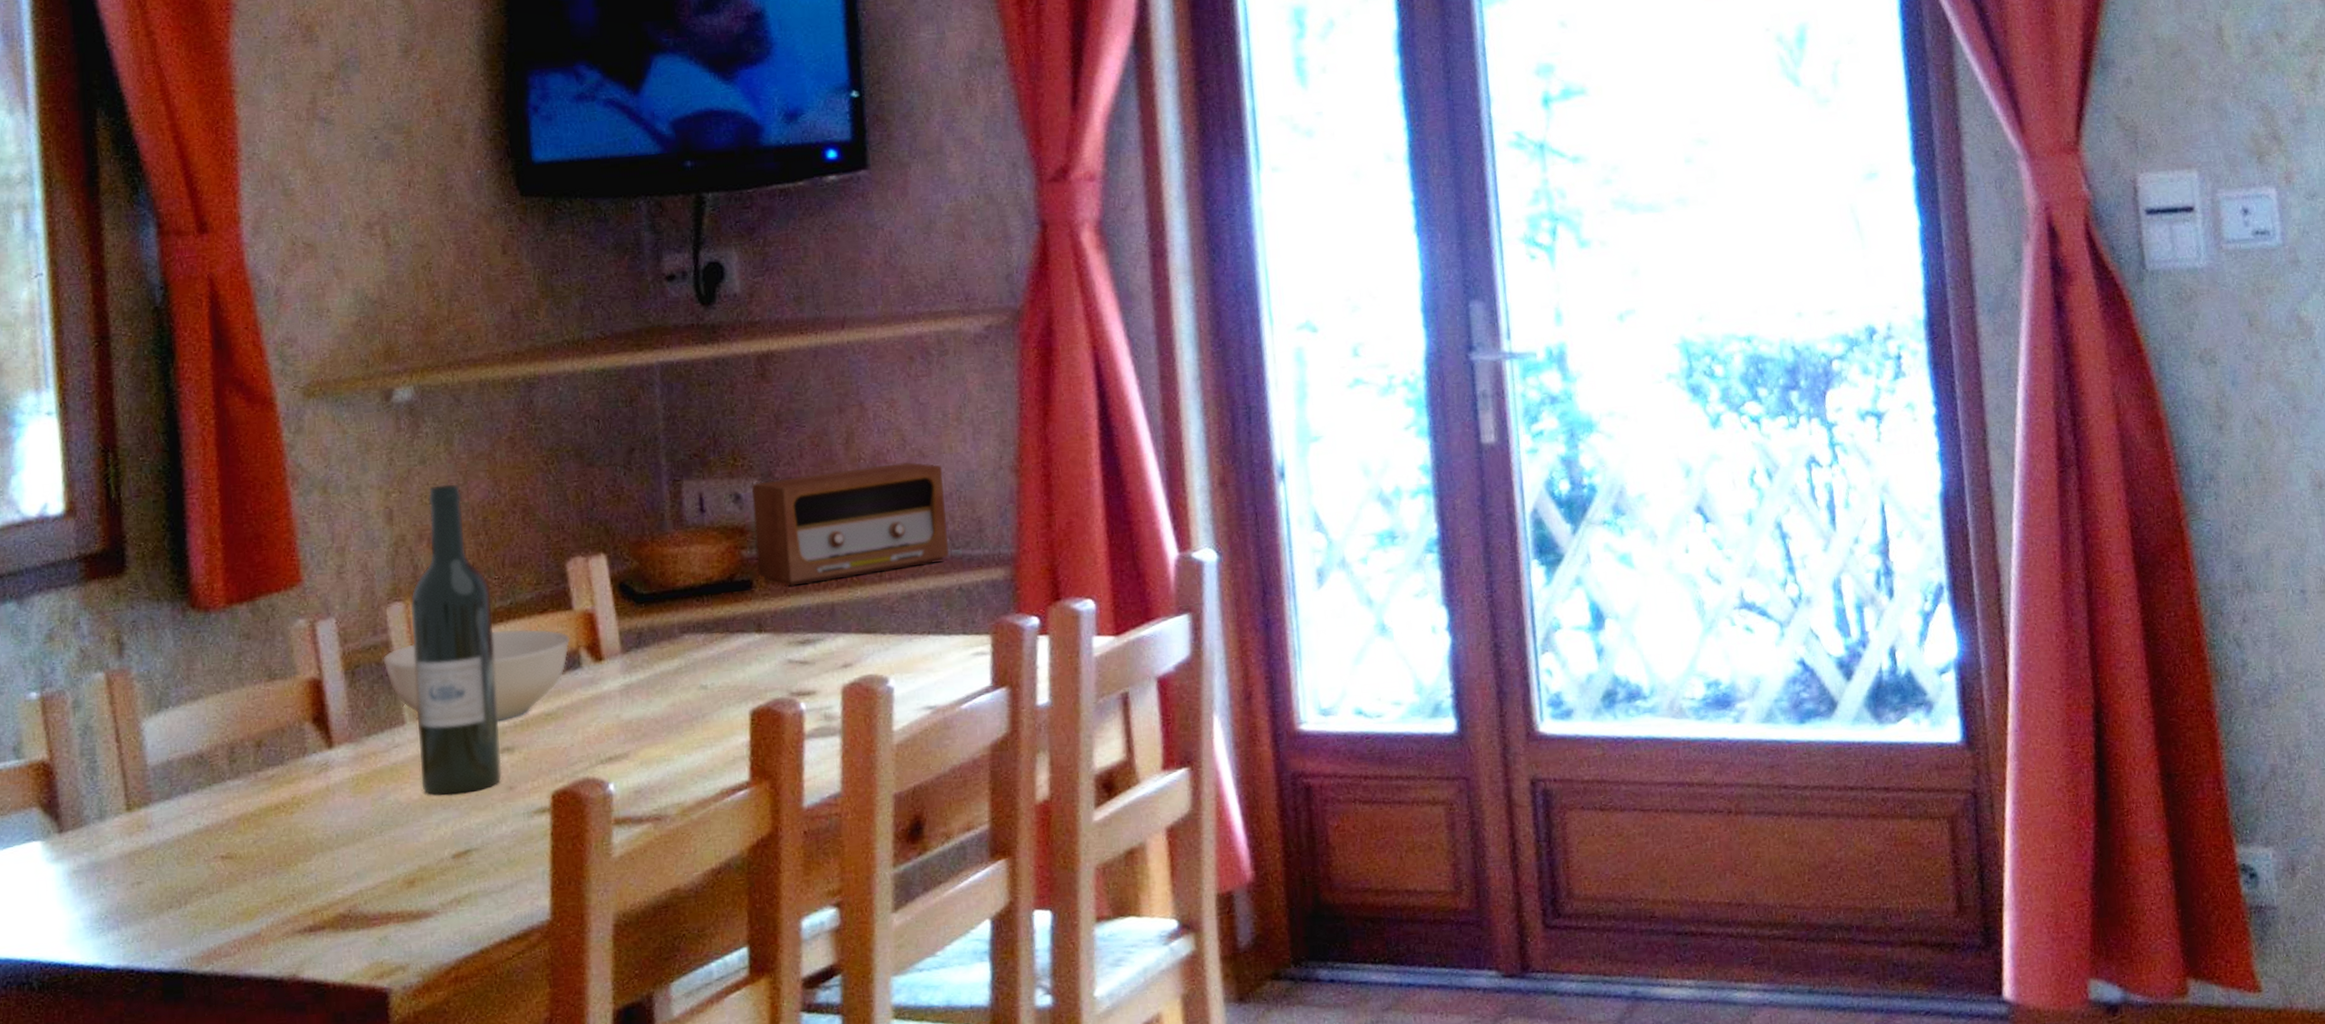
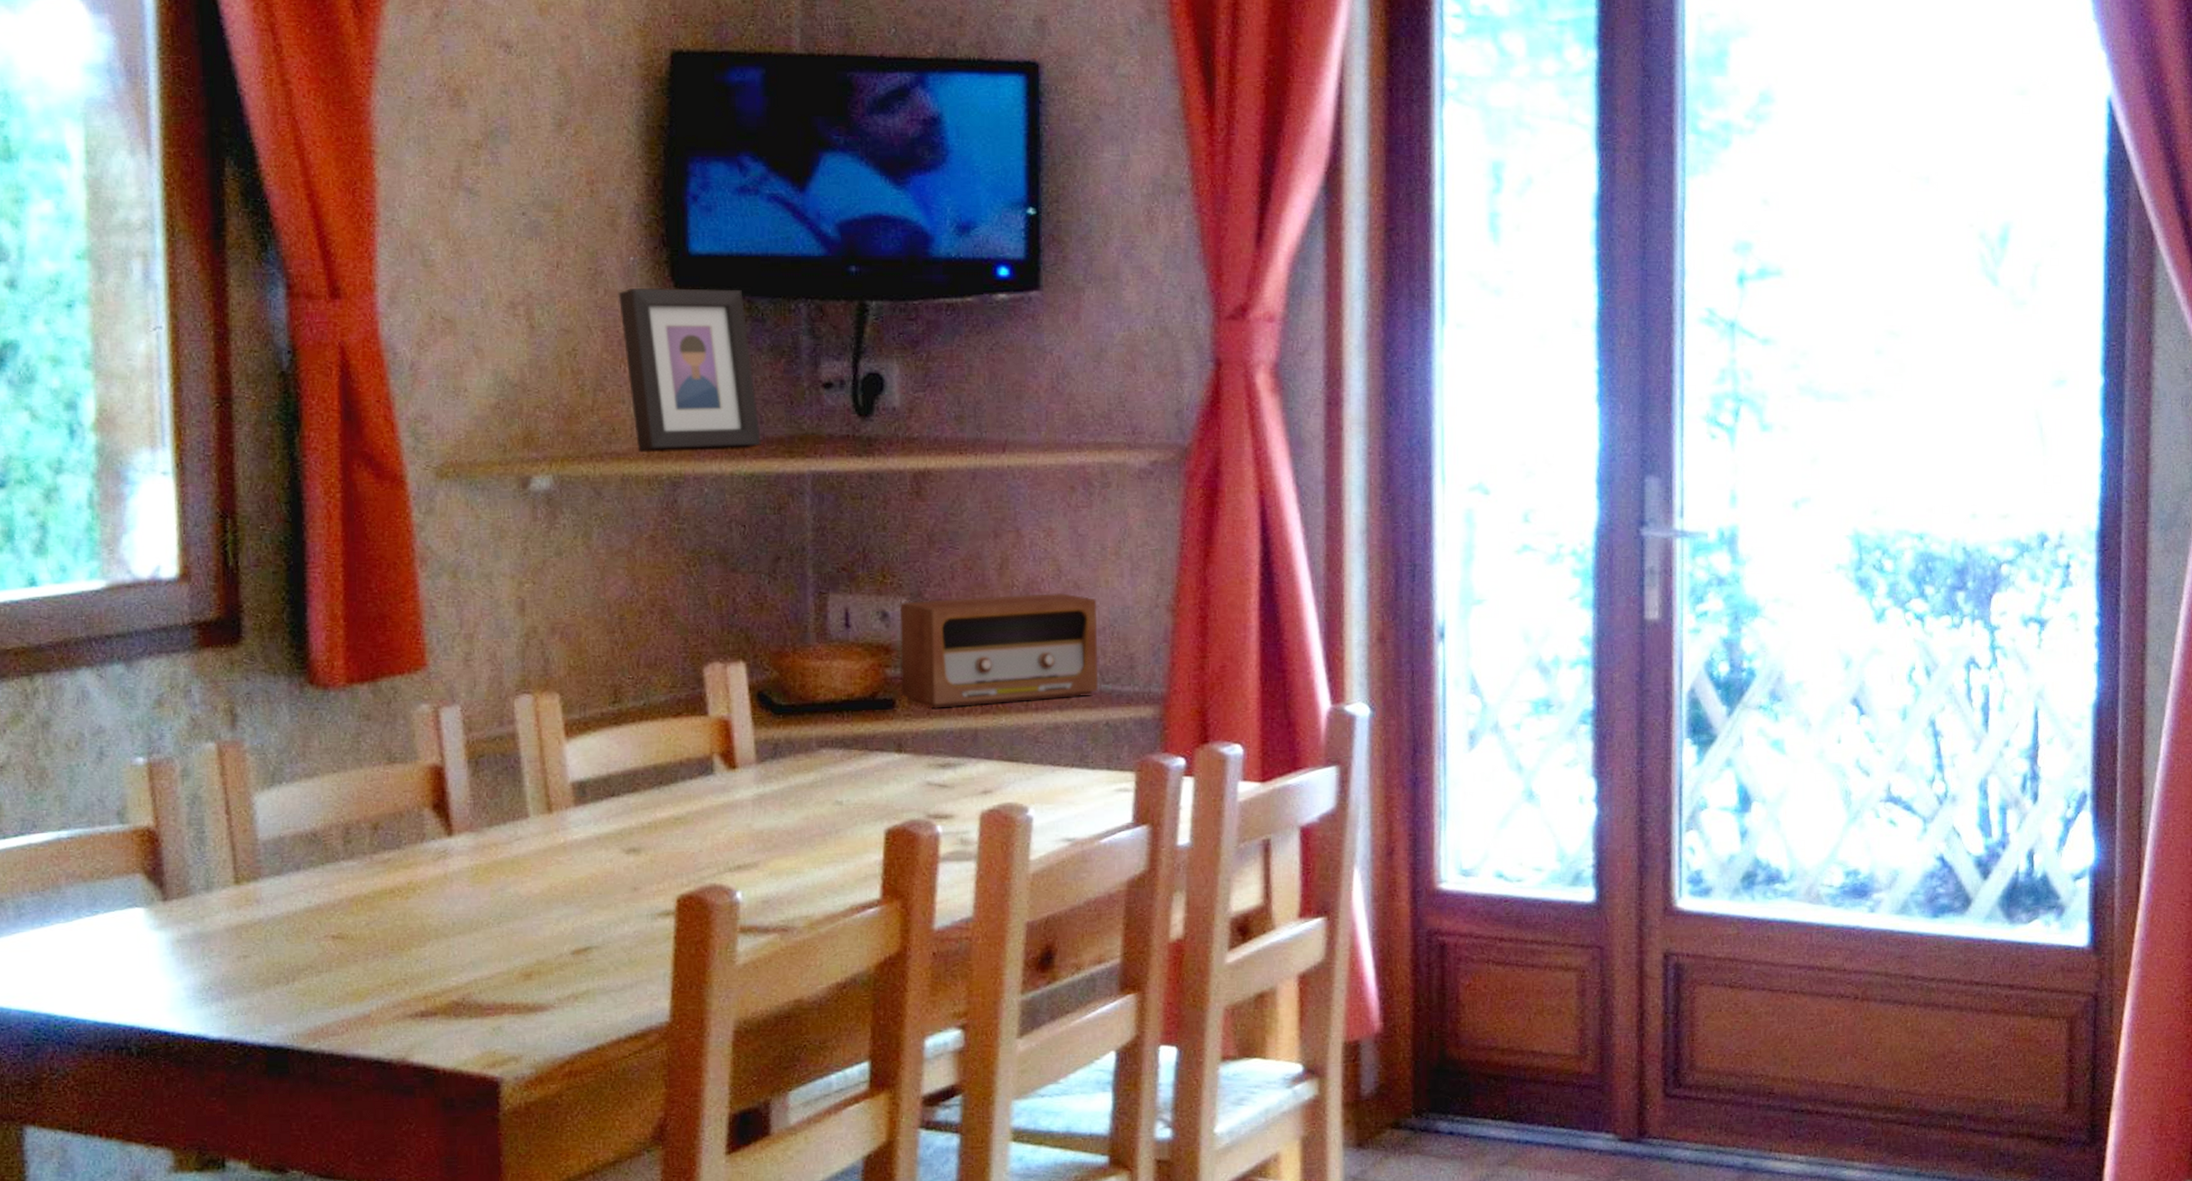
bowl: present [383,629,571,722] -> none [508,729,704,822]
wine bottle: present [410,484,502,795] -> none [539,579,627,892]
picture frame: none [468,192,610,357] -> present [619,287,761,453]

